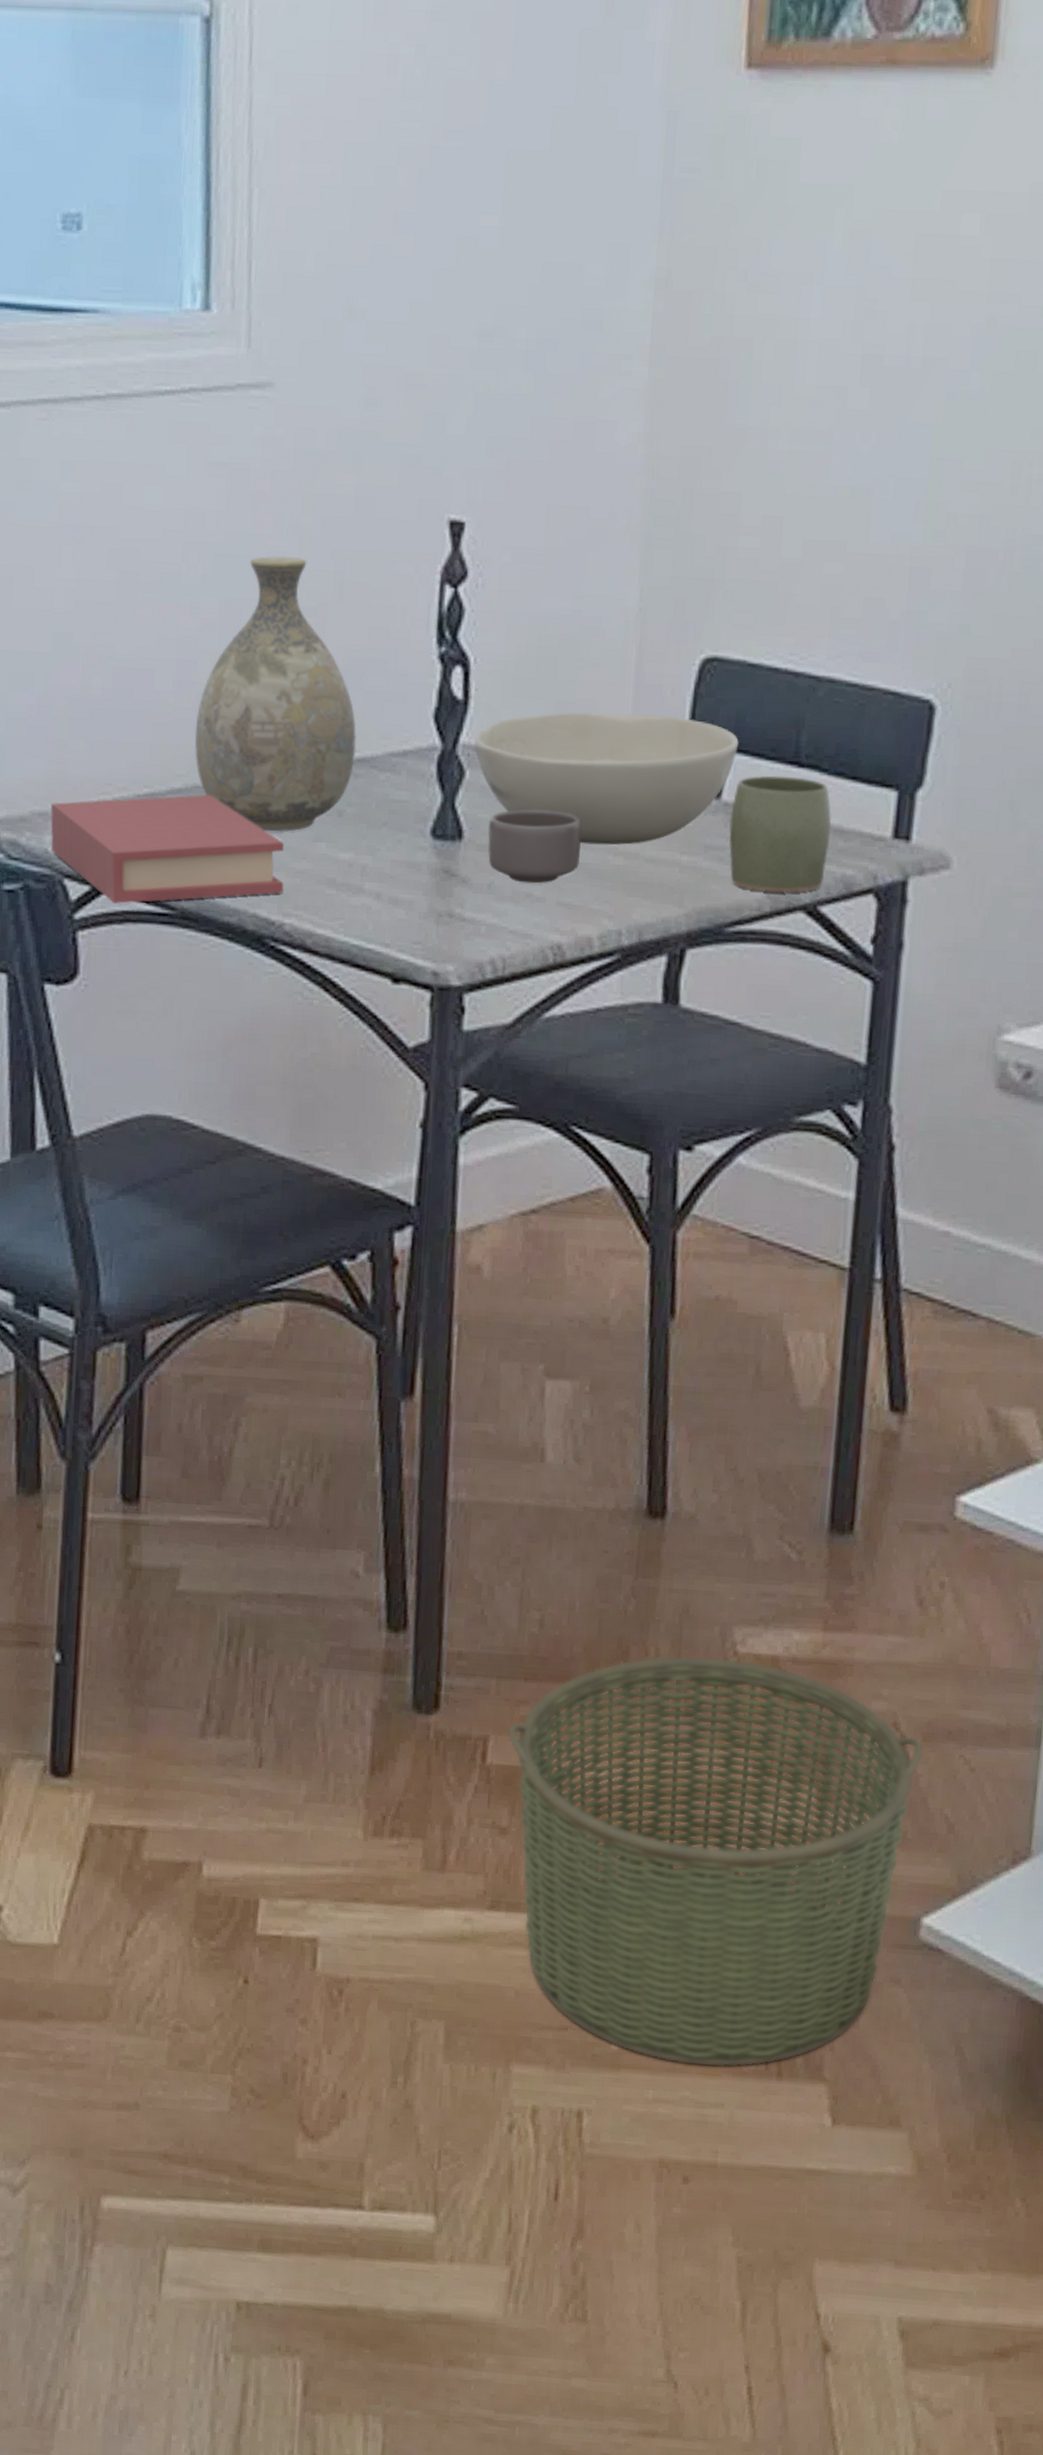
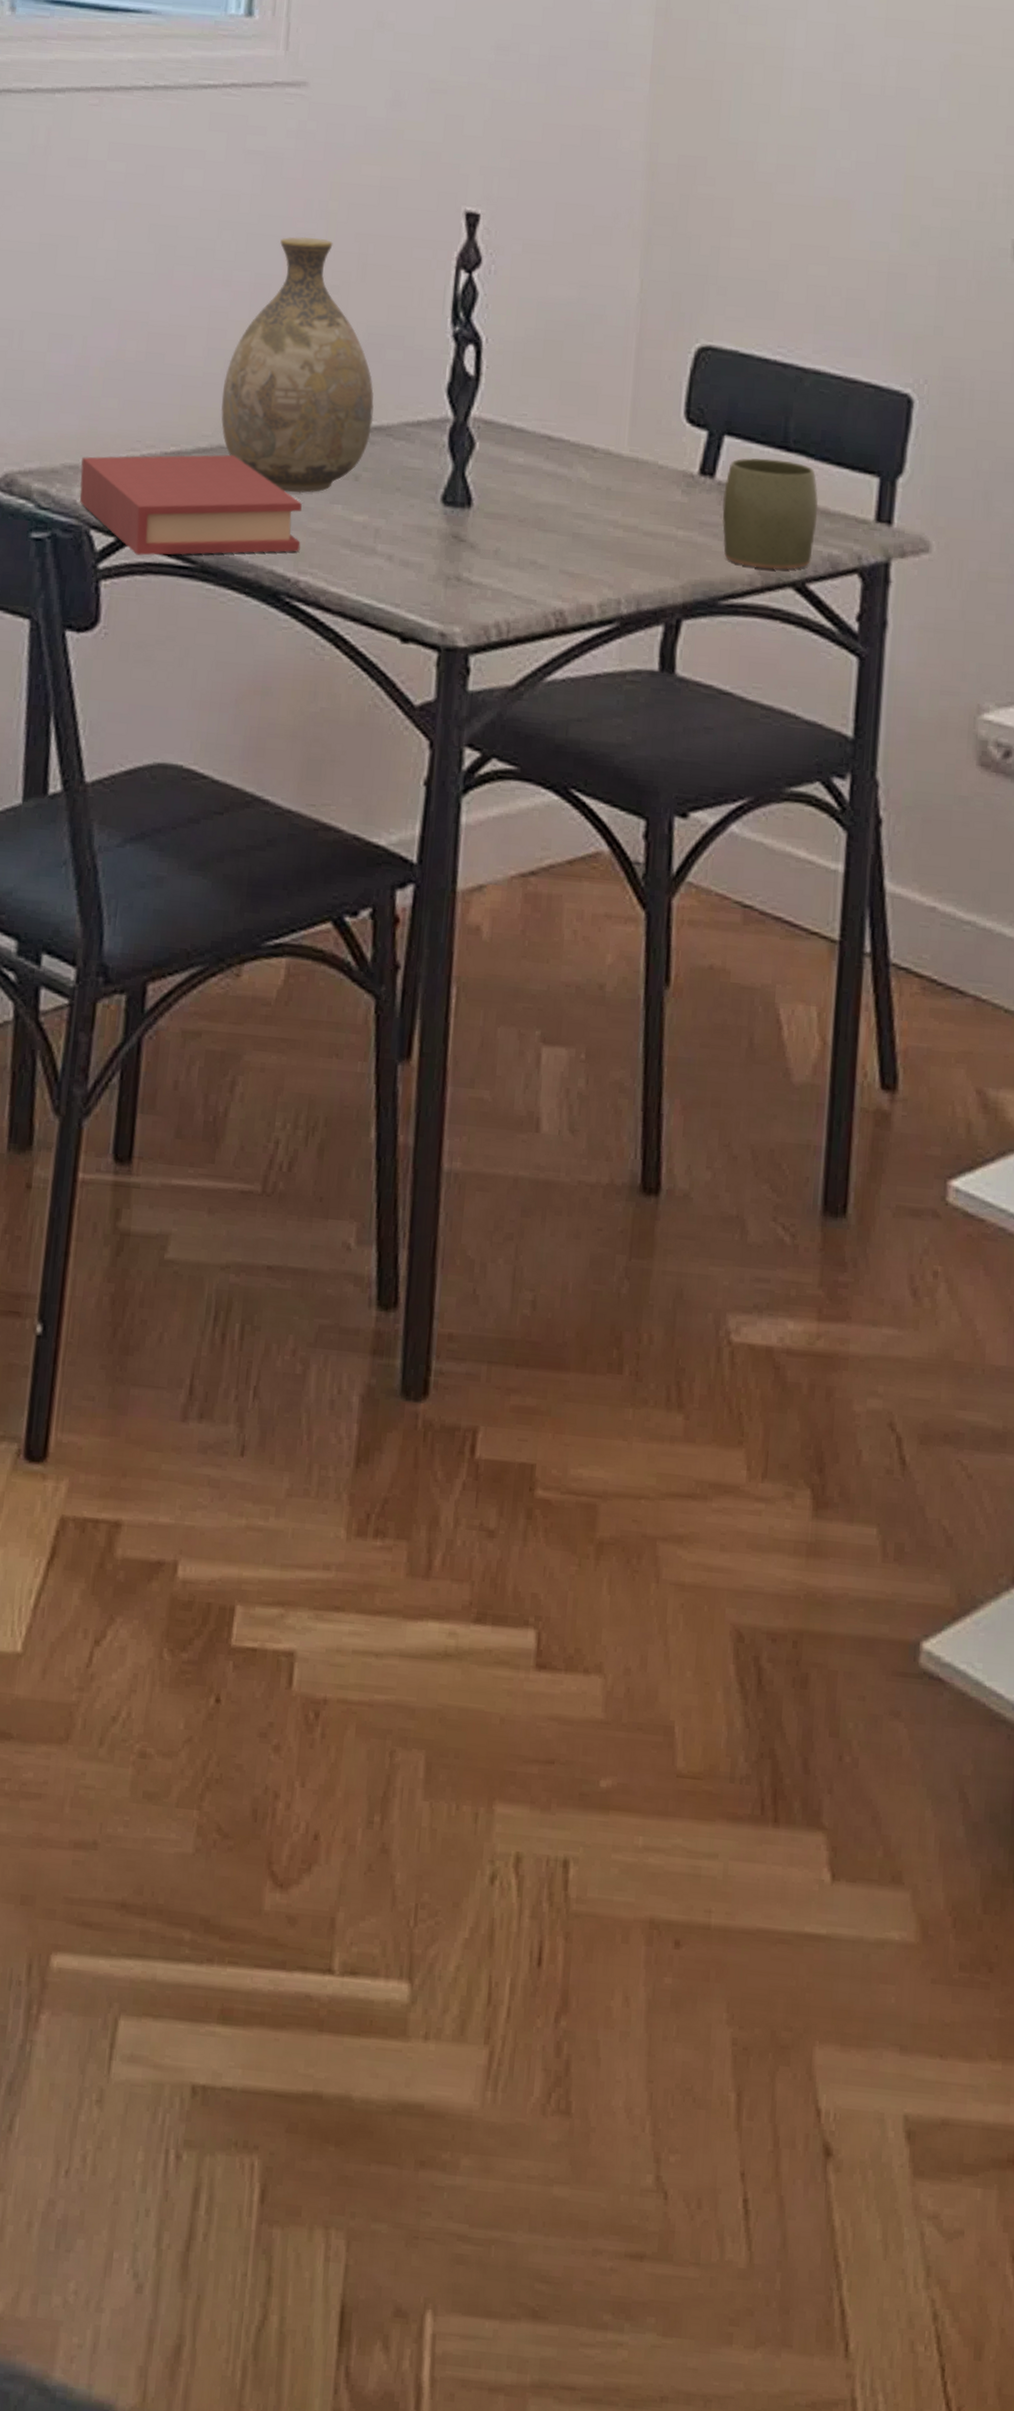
bowl: present [474,712,739,846] -> none [484,392,732,518]
mug: present [488,809,582,884] -> none [495,480,584,552]
basket: present [508,1656,924,2067] -> none [498,1344,920,1811]

